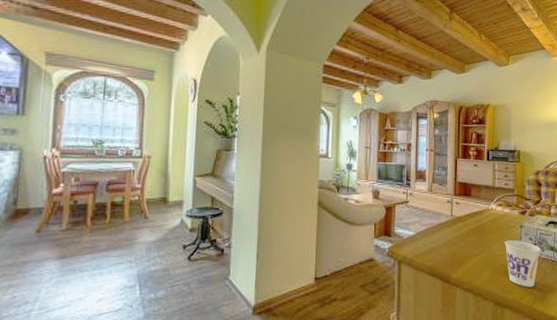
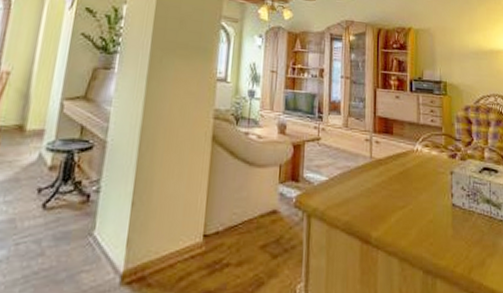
cup: present [504,240,541,287] -> none [433,190,476,251]

